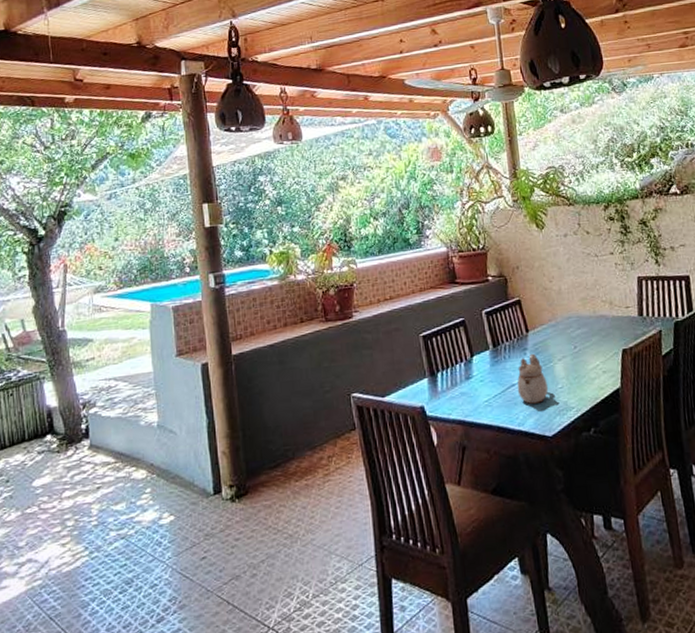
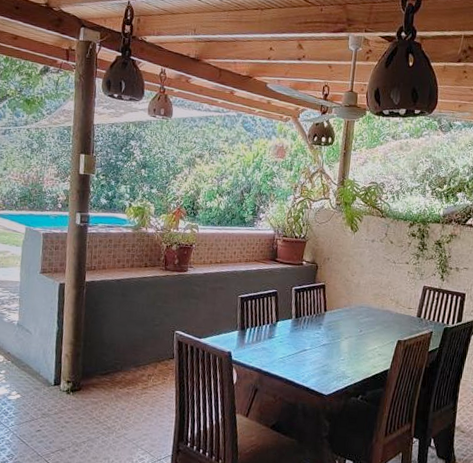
teapot: present [517,353,548,404] -> none [307,329,333,368]

